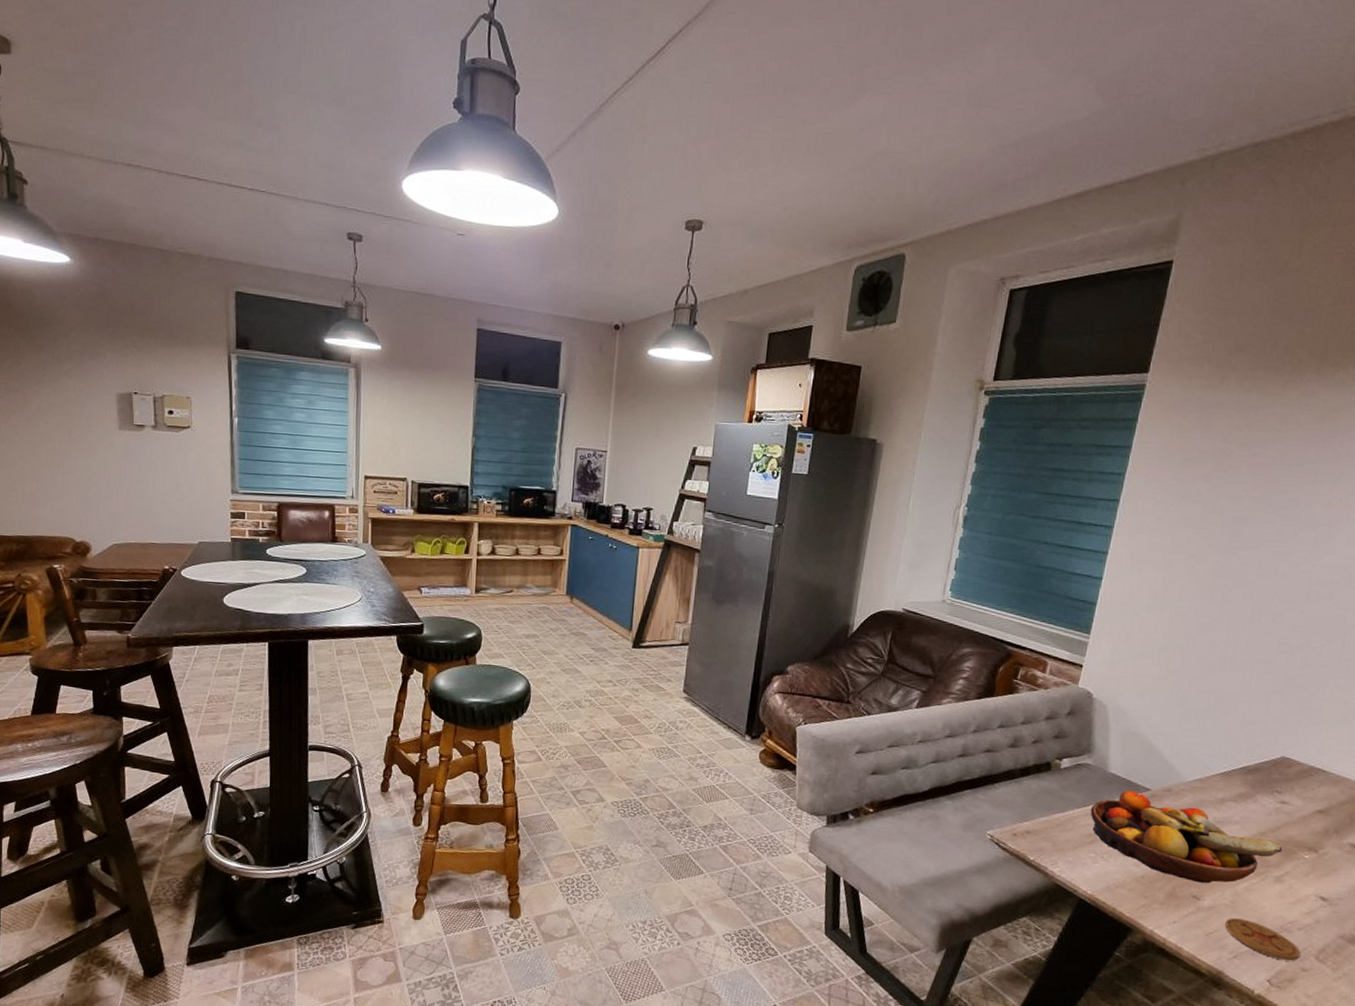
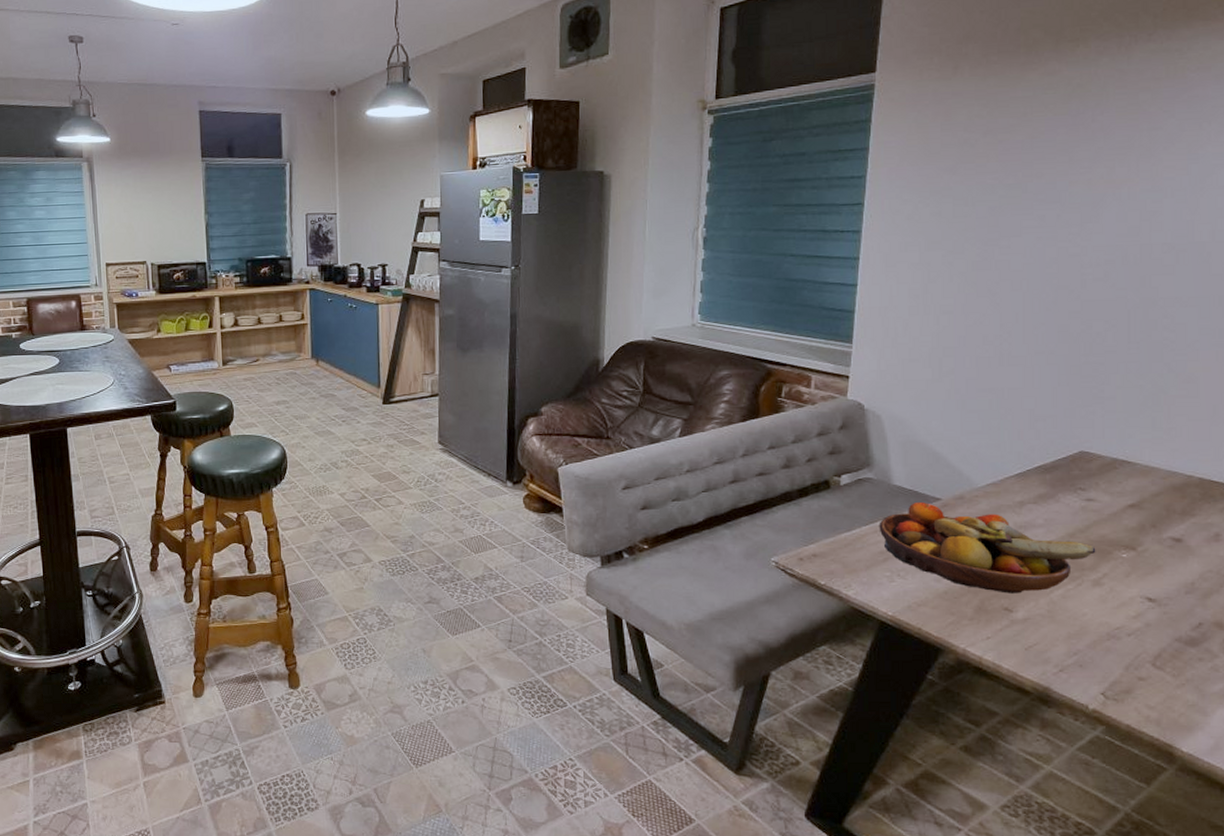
coaster: present [1225,918,1301,961] -> none [1045,629,1134,670]

